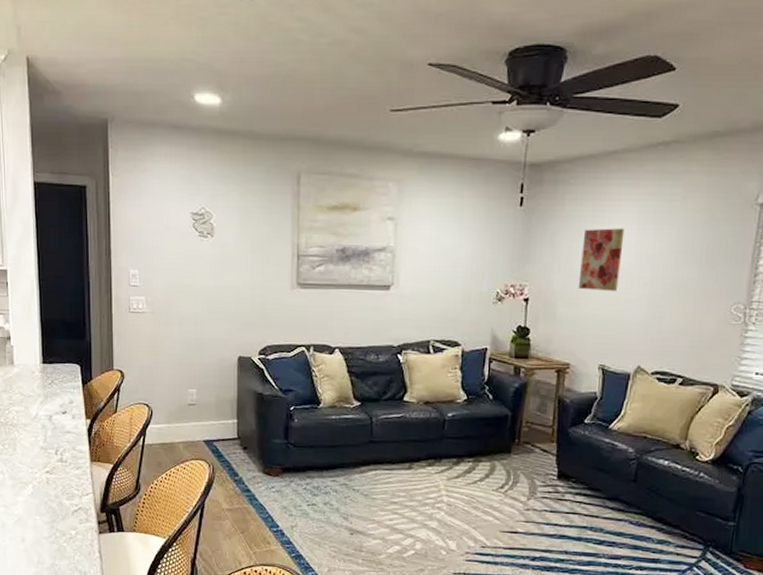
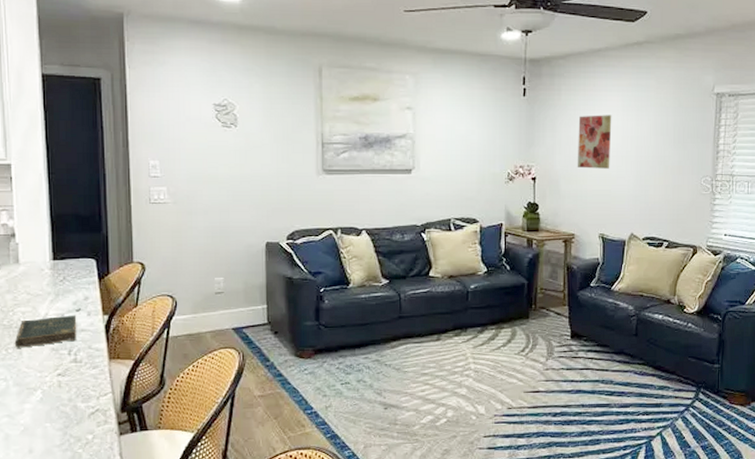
bible: none [9,416,63,445] -> present [14,315,77,348]

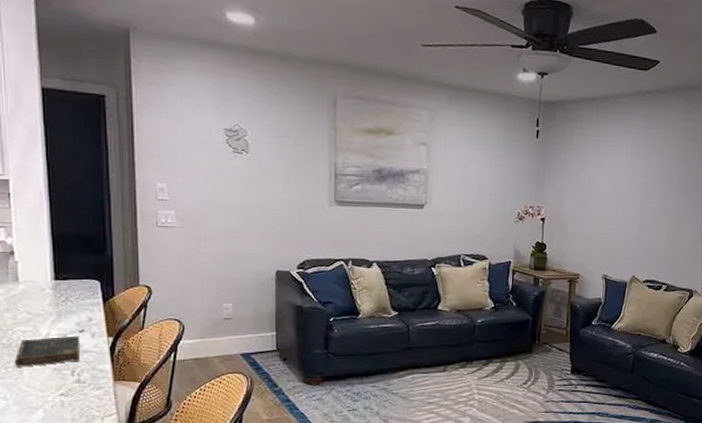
wall art: present [577,115,612,169] -> none [584,160,621,213]

